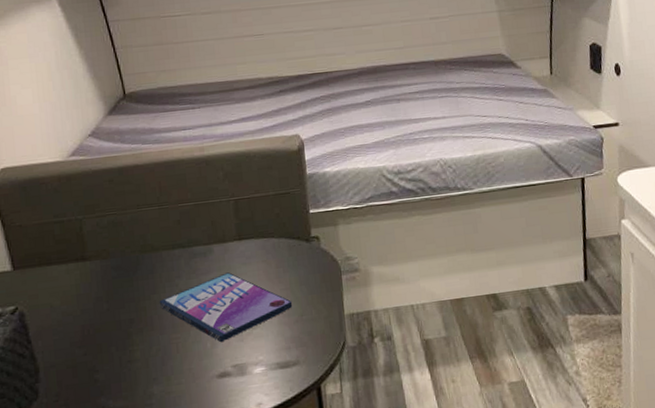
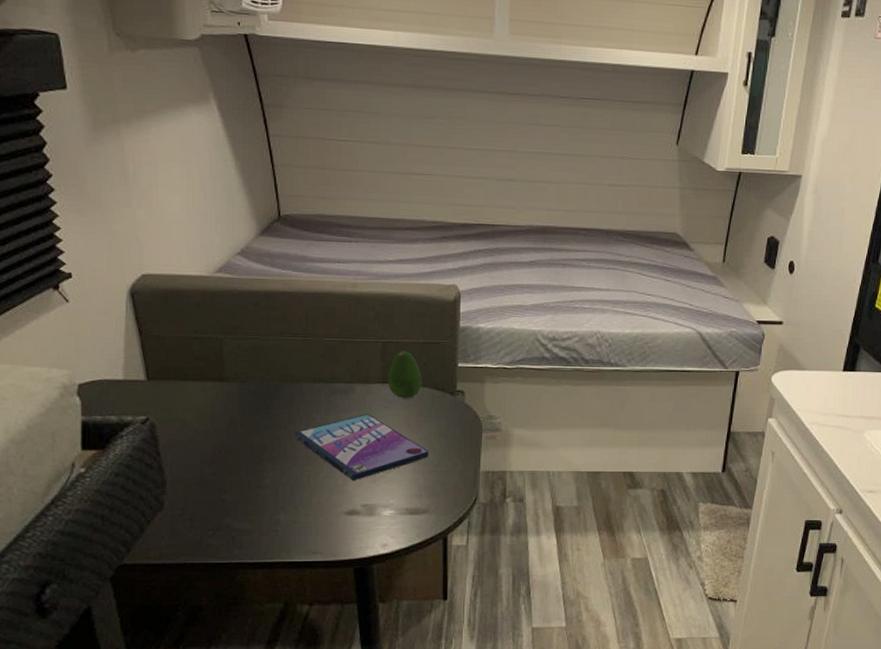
fruit: none [243,205,277,253] -> present [388,351,422,399]

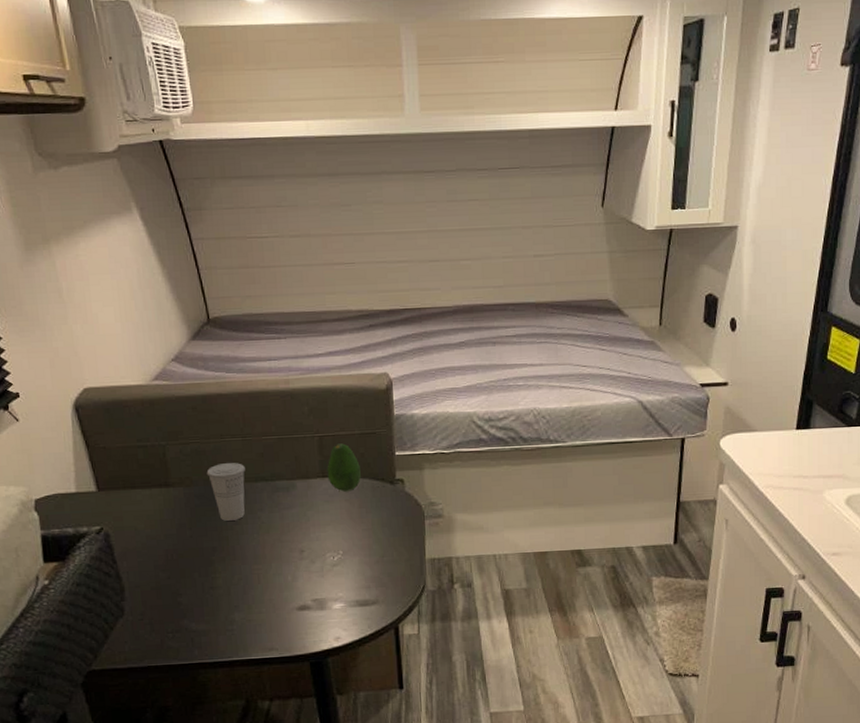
cup: none [263,362,304,420] -> present [206,463,245,521]
video game case: present [294,414,429,481] -> none [241,509,374,577]

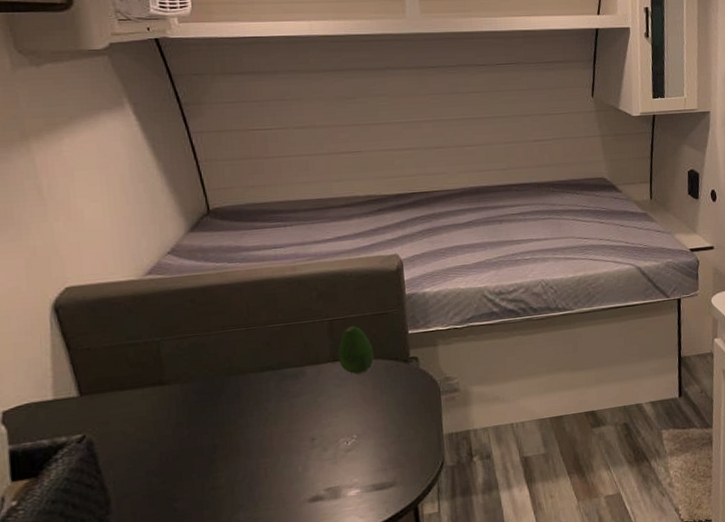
cup: present [206,463,245,521] -> none [206,353,250,416]

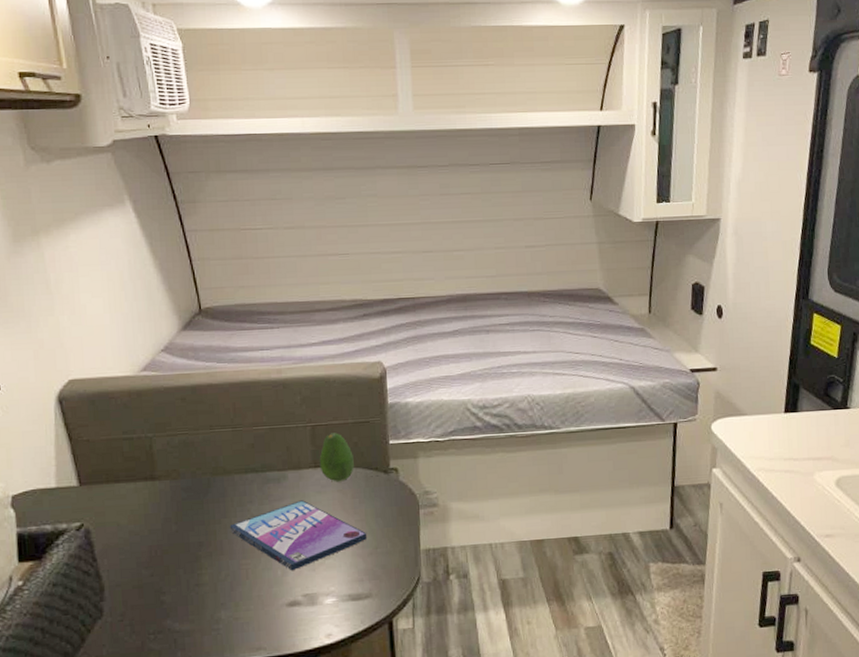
video game case: none [246,394,390,466] -> present [229,500,368,571]

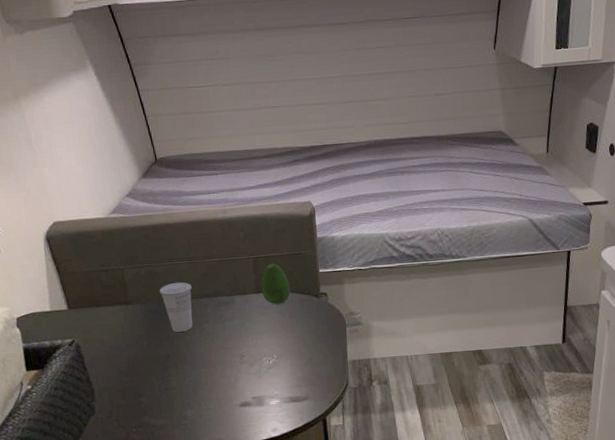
cup: none [194,454,235,514] -> present [159,282,193,332]
video game case: present [229,500,368,571] -> none [190,320,303,378]

